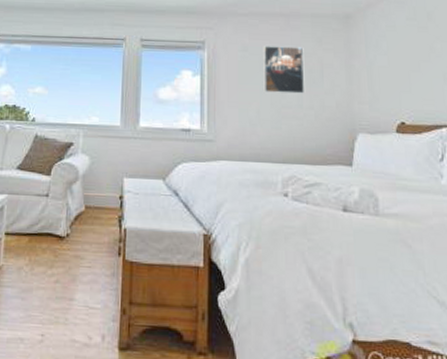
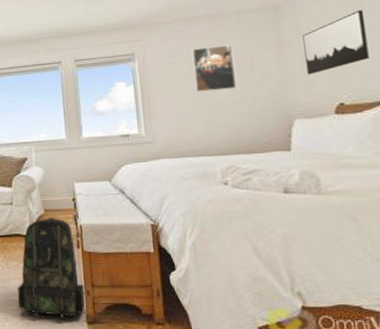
backpack: none [38,216,121,344] -> present [17,217,86,320]
wall art: none [371,31,430,89] -> present [302,9,369,75]

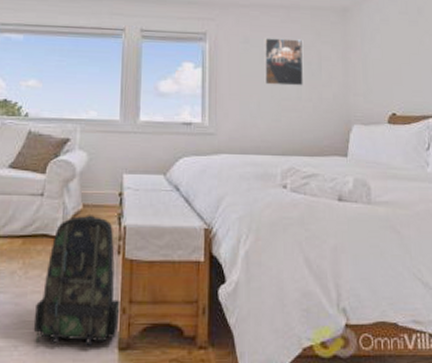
wall art: present [302,9,369,75] -> none [366,25,419,81]

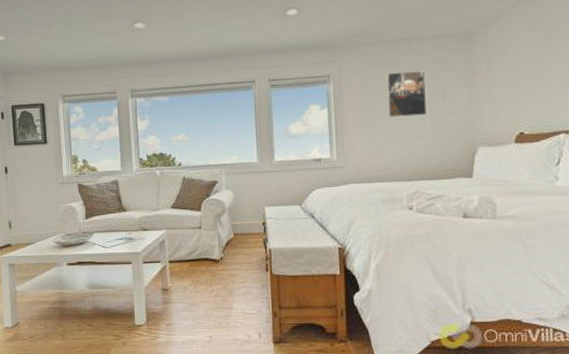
backpack: present [33,215,120,346] -> none [205,241,272,341]

